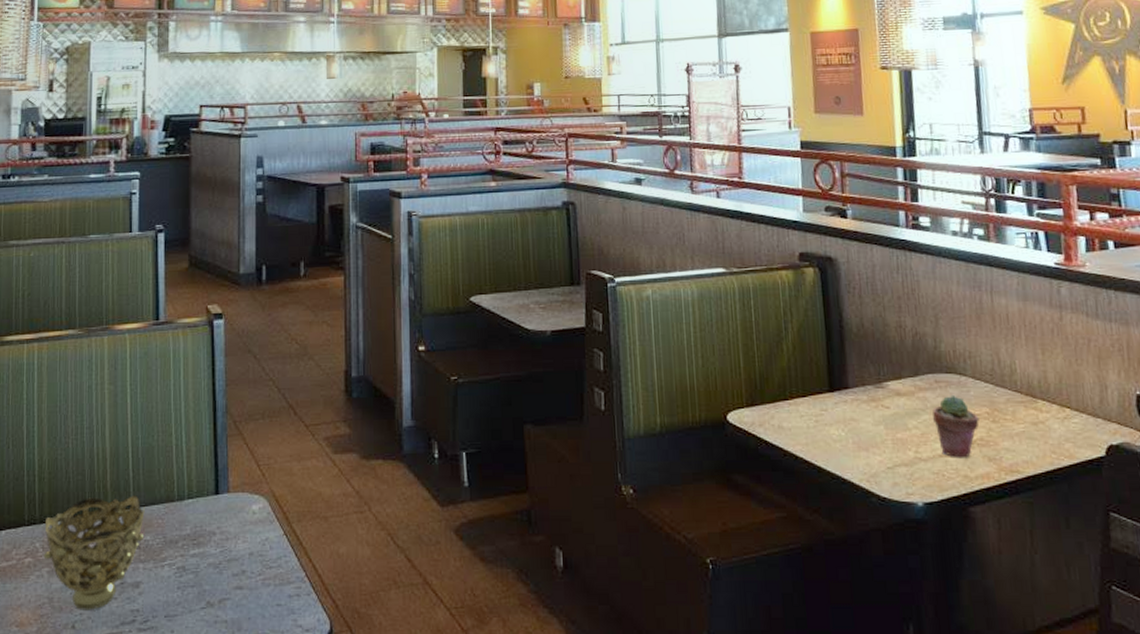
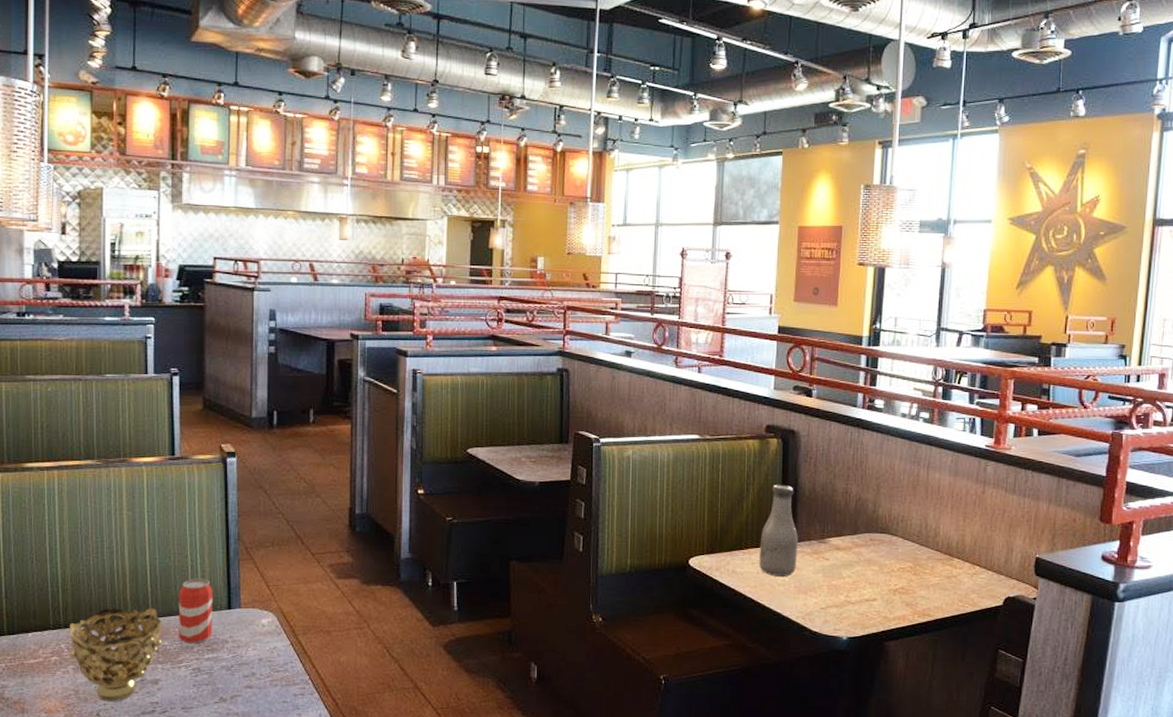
beverage can: none [161,460,199,538] -> present [178,578,213,644]
bottle: none [806,320,853,431] -> present [759,484,798,577]
potted succulent: present [932,394,979,459] -> none [863,551,903,603]

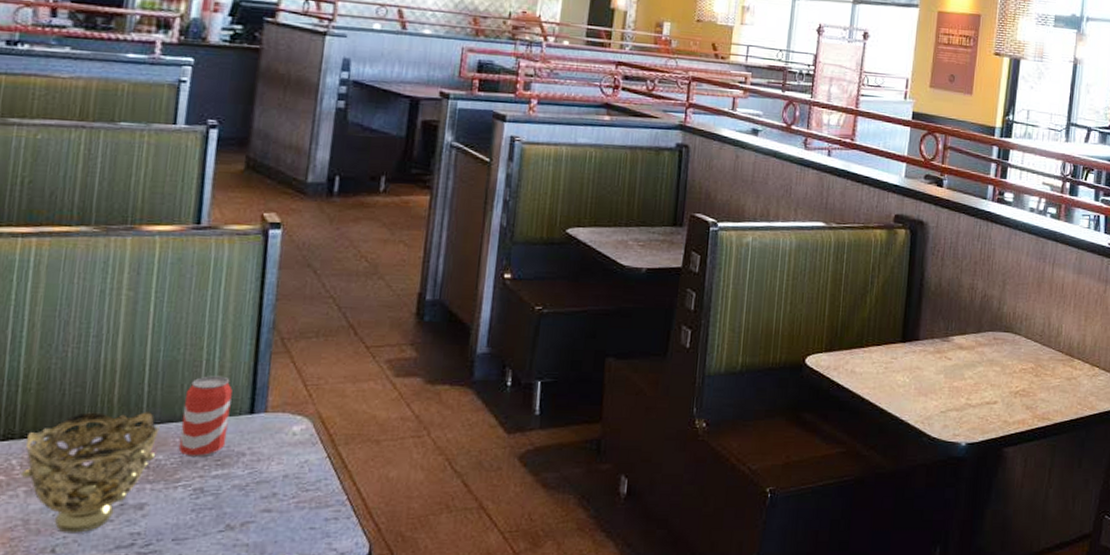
bottle: present [759,484,798,577] -> none [879,277,921,377]

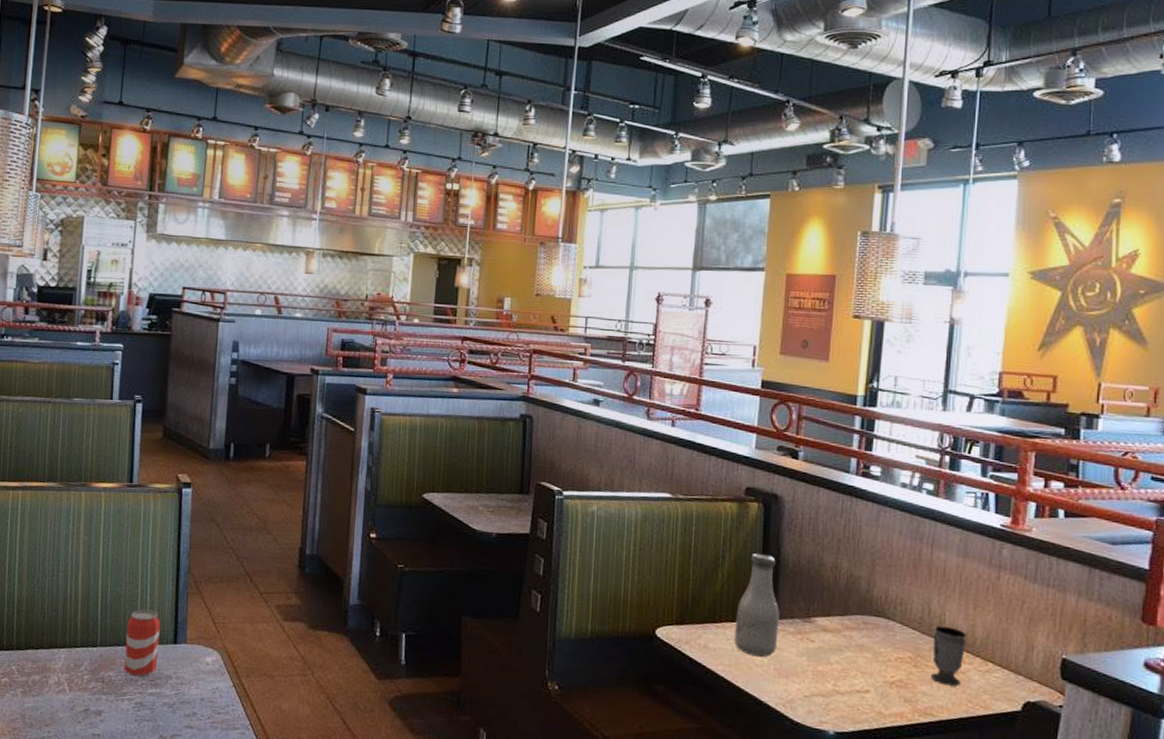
decorative bowl: present [20,412,160,533] -> none [18,632,110,730]
bottle: none [879,277,921,377] -> present [734,553,779,657]
cup: none [1049,337,1079,391] -> present [931,625,967,686]

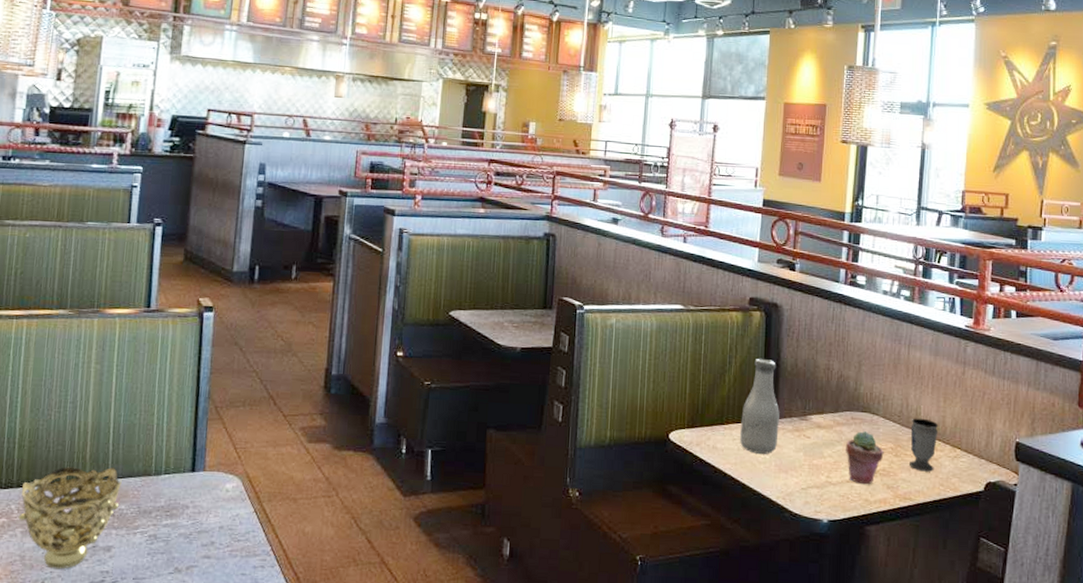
decorative bowl: none [18,632,110,730] -> present [18,466,122,569]
beverage can: present [123,609,161,678] -> none [136,438,178,509]
potted succulent: none [855,636,901,697] -> present [845,430,884,485]

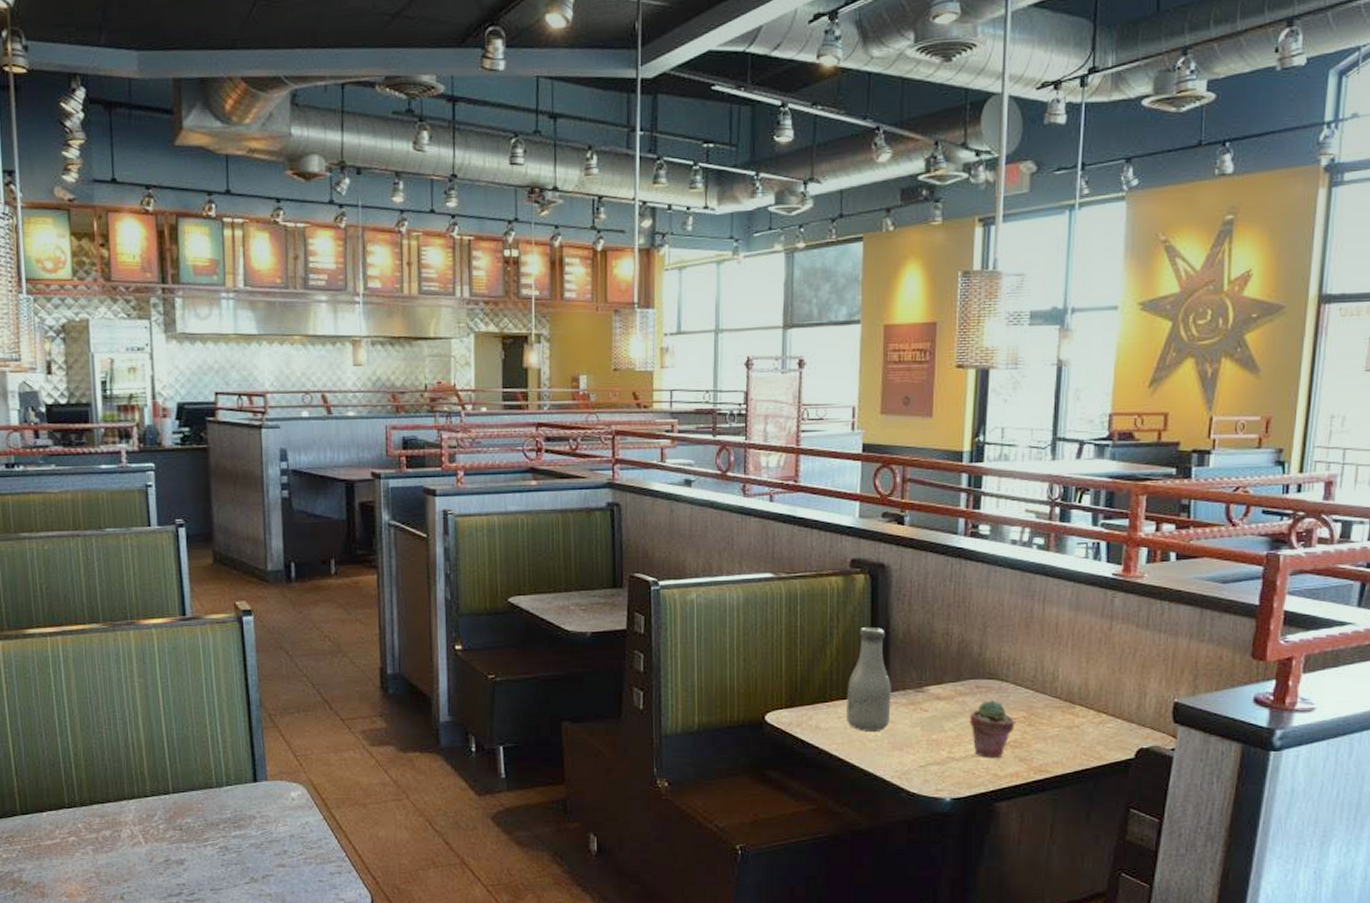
decorative bowl: present [18,466,122,569] -> none [85,782,186,884]
cup: present [909,418,939,472] -> none [1046,682,1080,741]

